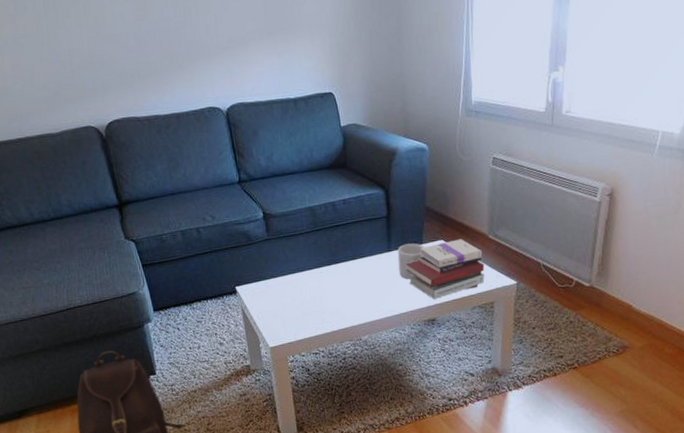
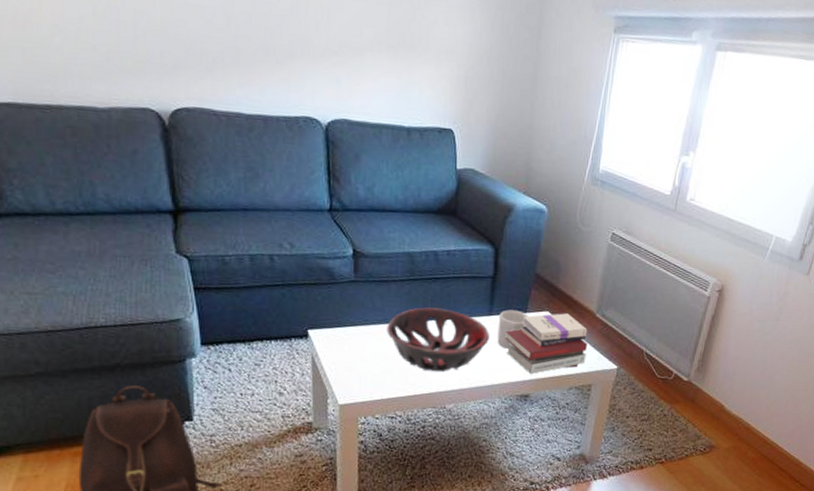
decorative bowl: none [300,251,391,309] -> present [387,307,489,372]

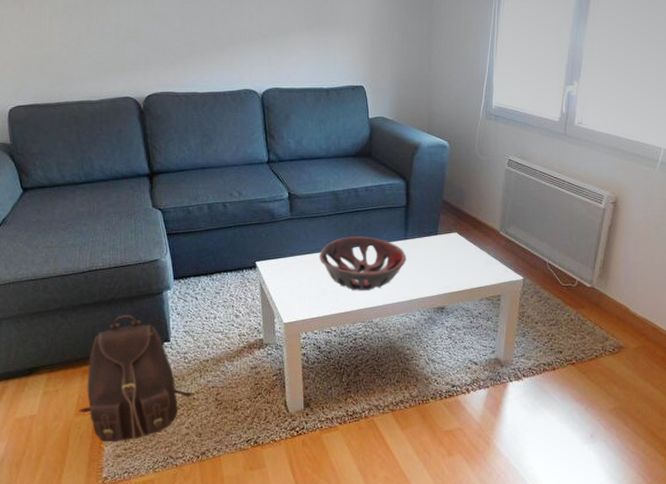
mug: present [497,309,529,349] -> none [413,233,440,267]
books: present [505,313,588,374] -> none [420,233,494,288]

